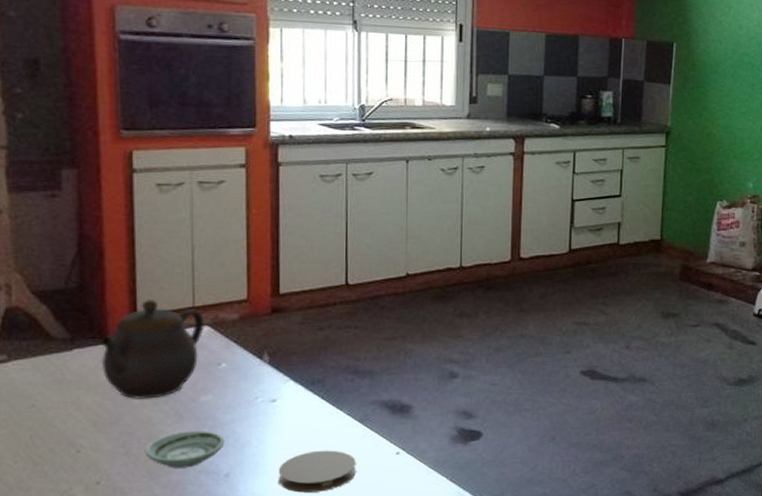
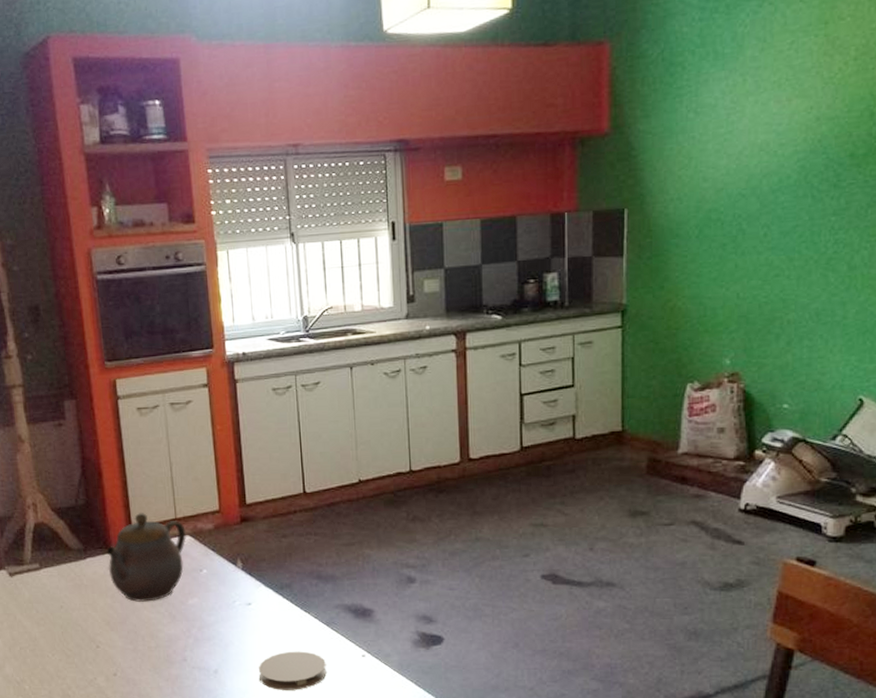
saucer: present [145,431,225,468] -> none [148,631,212,664]

